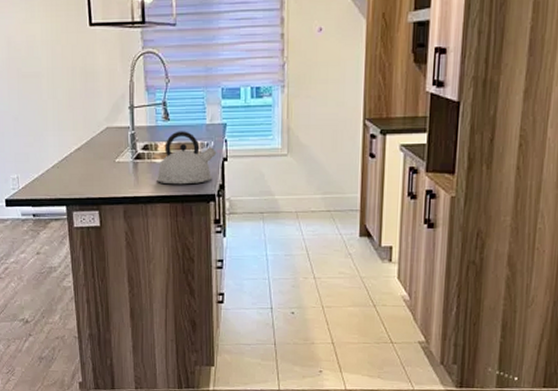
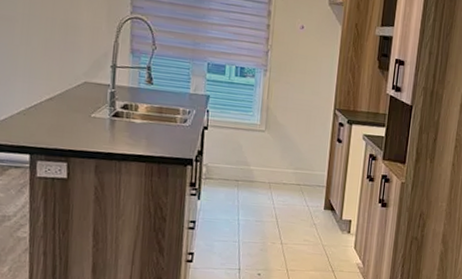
kettle: present [157,131,217,185] -> none [134,95,198,148]

